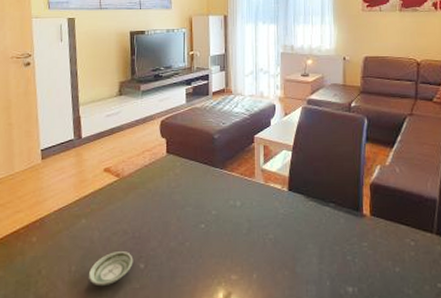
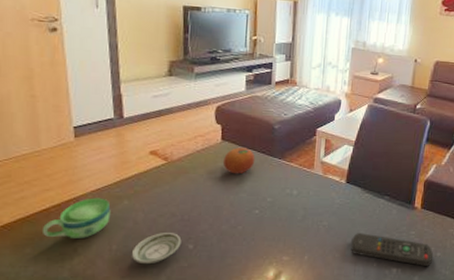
cup: none [12,217,71,261] -> present [41,197,111,240]
fruit: none [168,160,198,187] -> present [222,147,256,174]
remote control: none [300,246,391,284] -> present [351,233,433,266]

